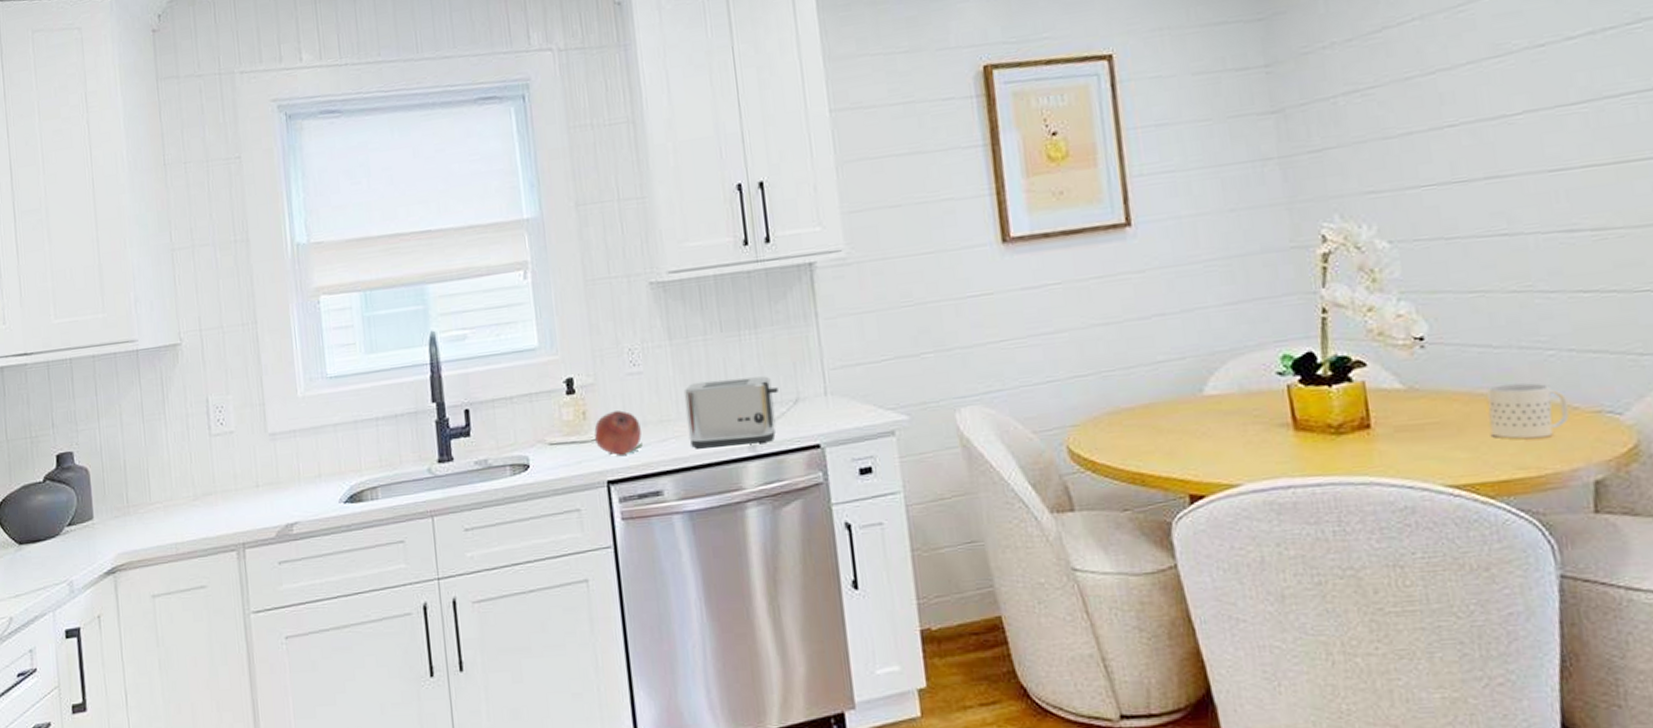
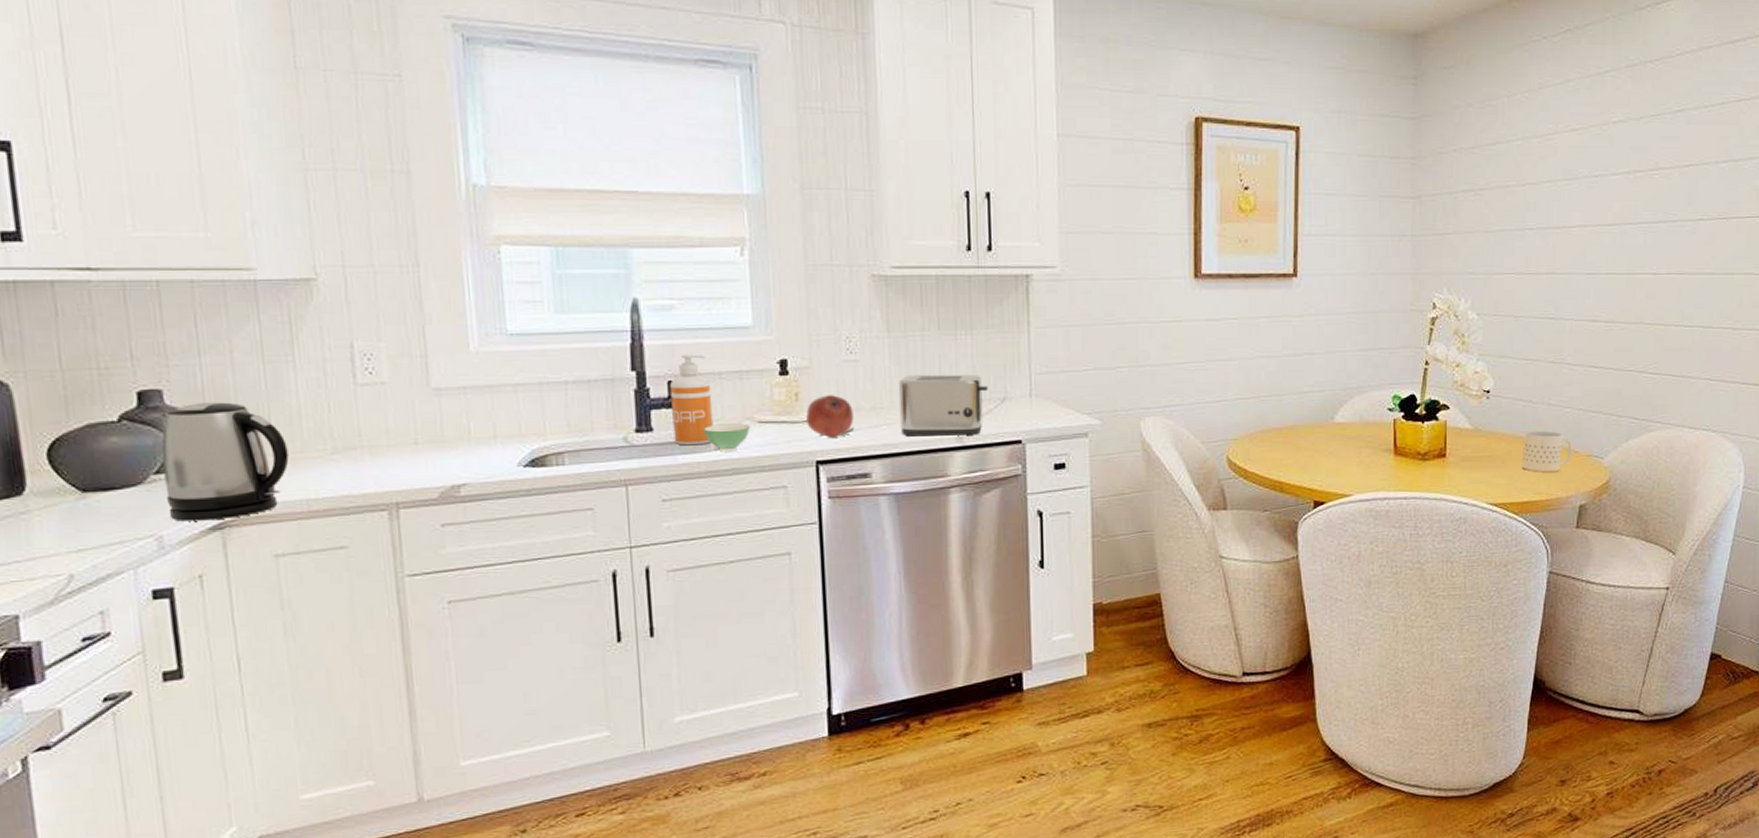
kettle: none [71,459,162,568] -> present [159,402,289,522]
soap dispenser: none [466,380,508,473] -> present [669,353,714,446]
bowl: none [498,447,543,478] -> present [703,423,751,452]

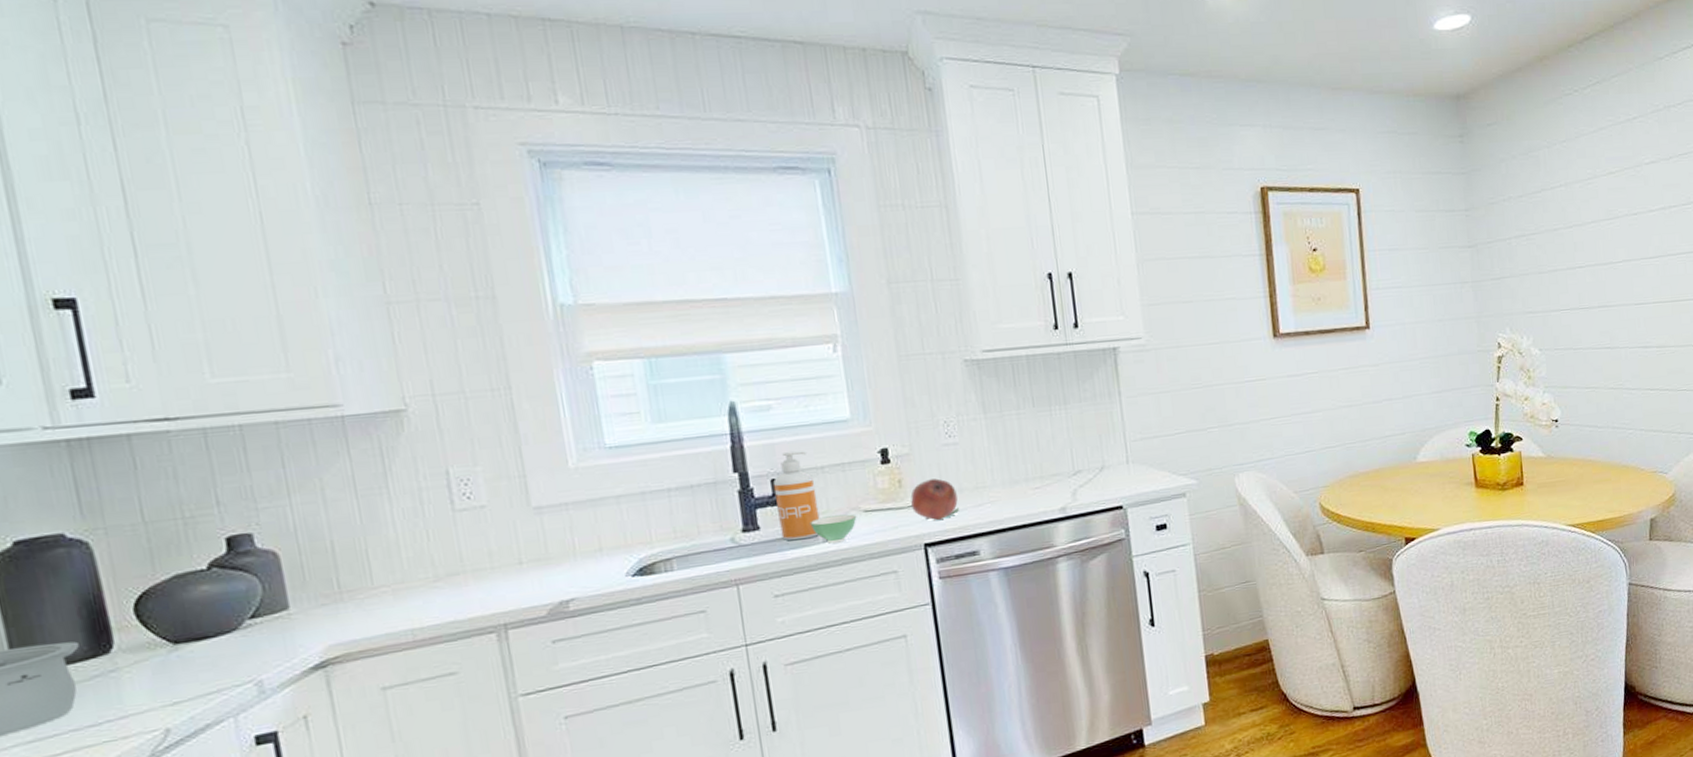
kettle: present [159,402,289,522] -> none [250,539,390,664]
toaster: present [898,374,988,437] -> none [998,447,1086,512]
mug: present [1521,430,1572,473] -> none [1592,452,1639,492]

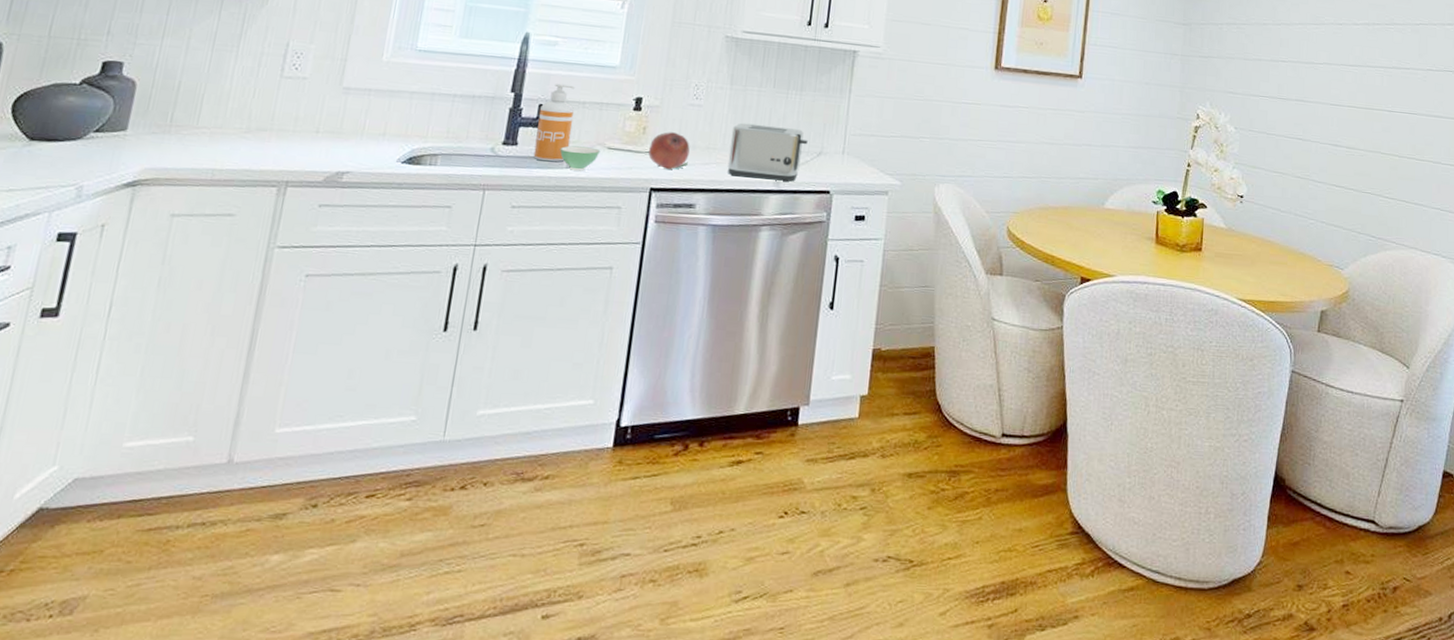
toaster: none [998,447,1086,512] -> present [727,122,808,181]

